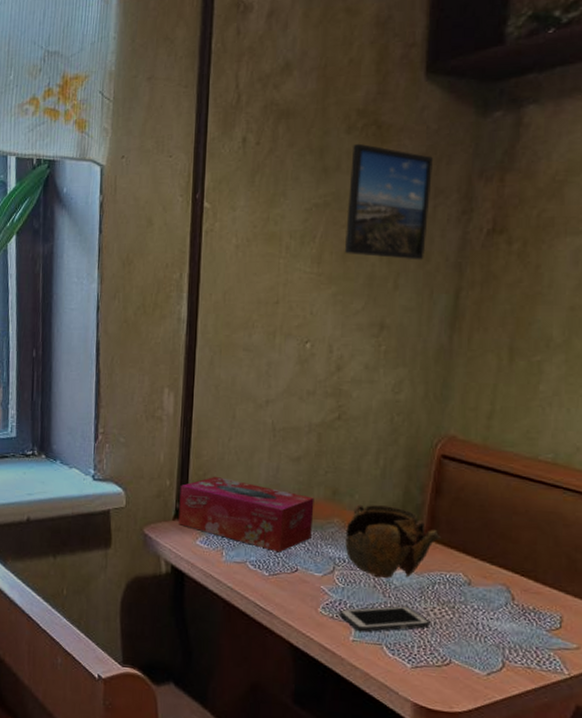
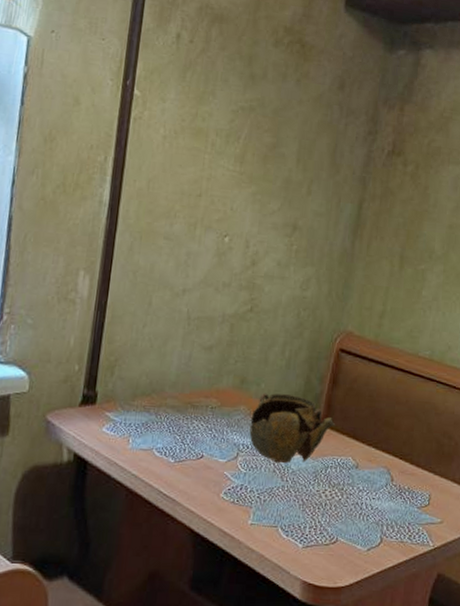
tissue box: present [178,476,314,553] -> none [85,362,223,440]
cell phone: present [340,605,431,633] -> none [240,489,322,516]
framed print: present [344,143,433,260] -> none [265,57,347,171]

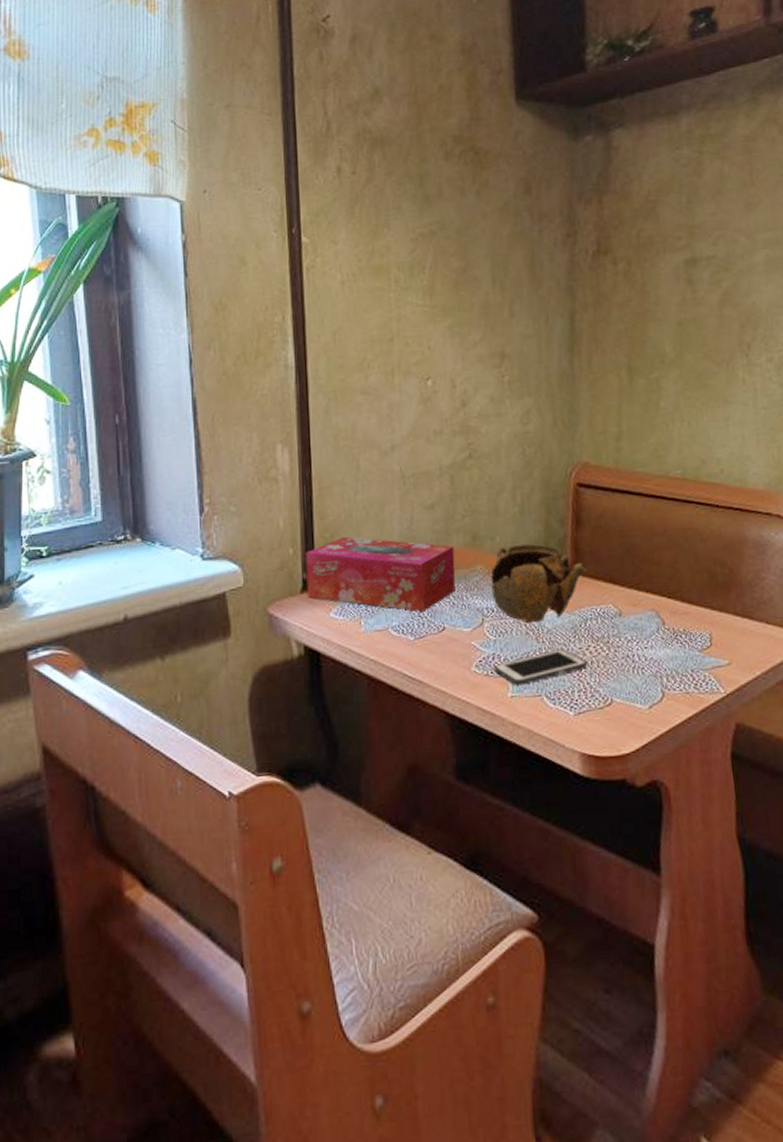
tissue box: none [85,362,223,440] -> present [305,536,456,612]
cell phone: none [240,489,322,516] -> present [494,649,588,686]

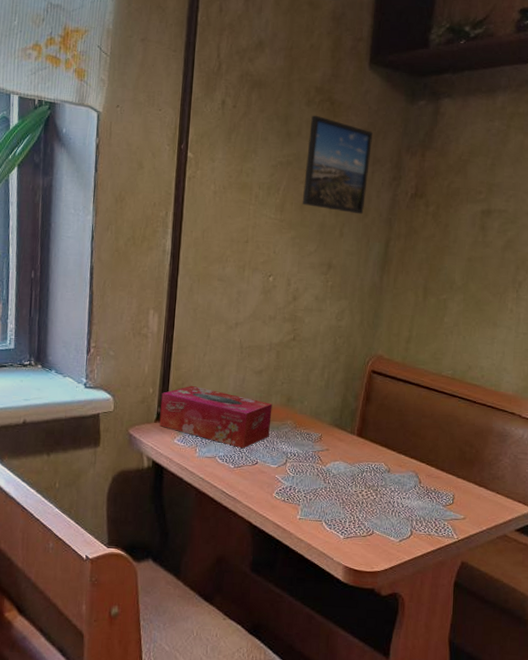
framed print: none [452,170,537,286] -> present [302,115,373,215]
teapot: present [490,544,588,624] -> none [296,409,370,469]
cell phone: present [494,649,588,686] -> none [290,490,359,512]

